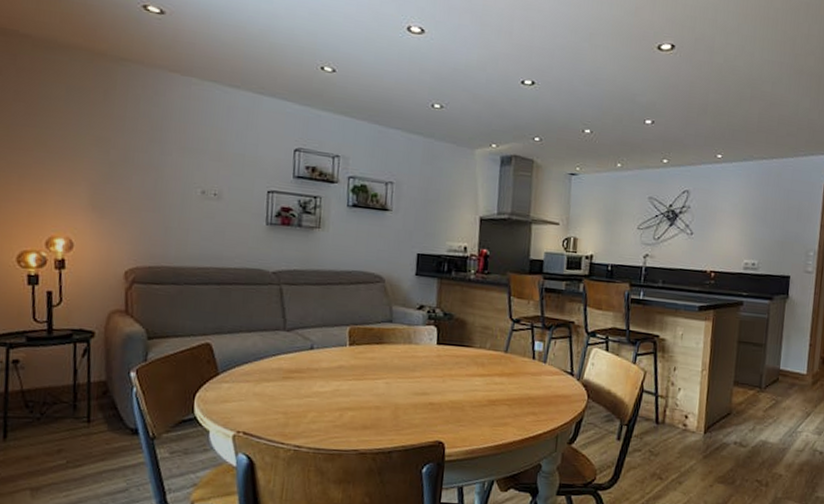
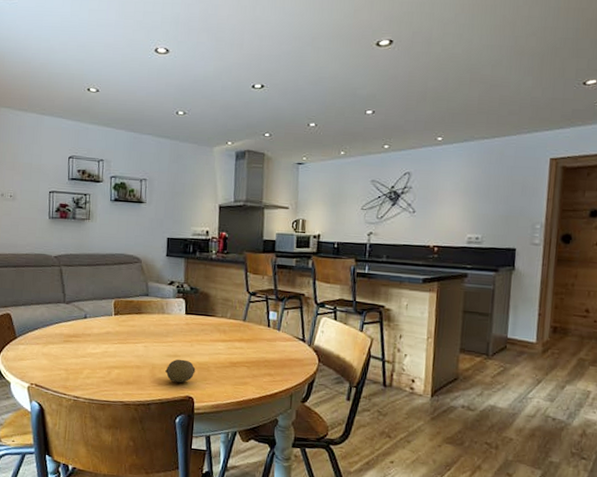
fruit: none [411,397,448,426] -> present [165,359,196,383]

